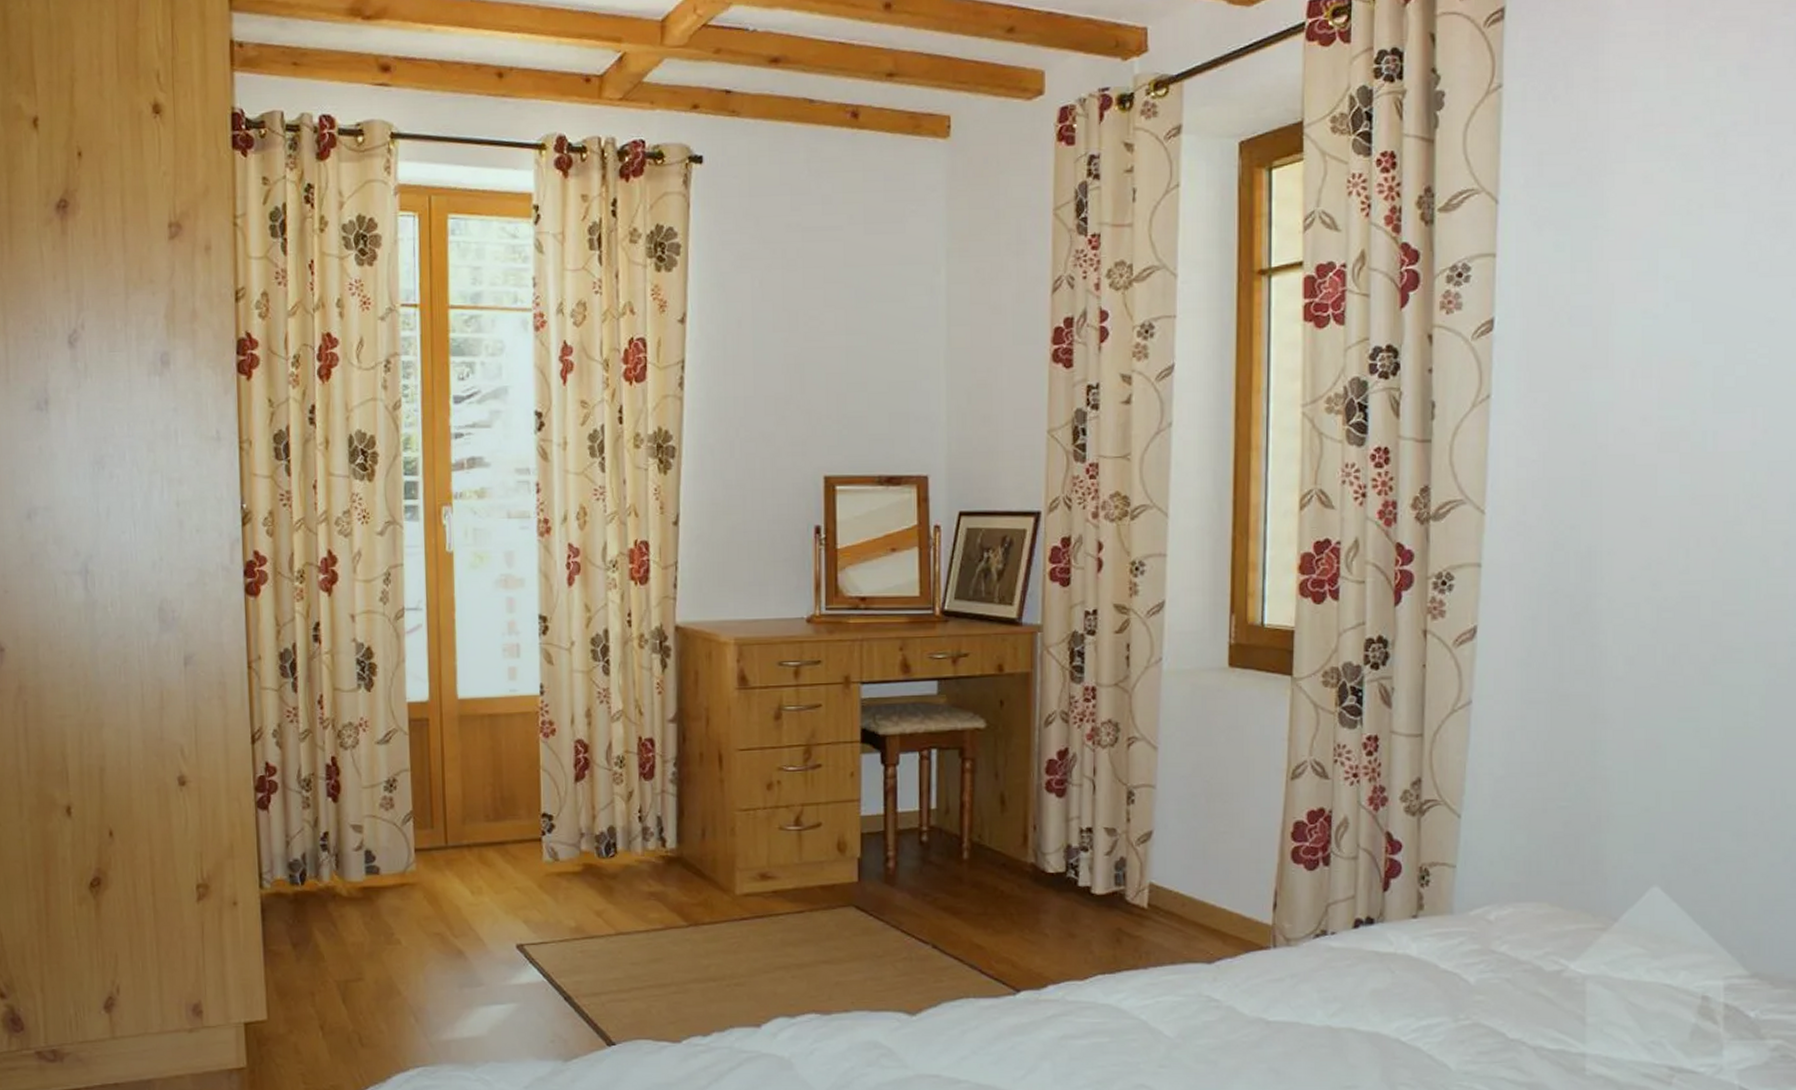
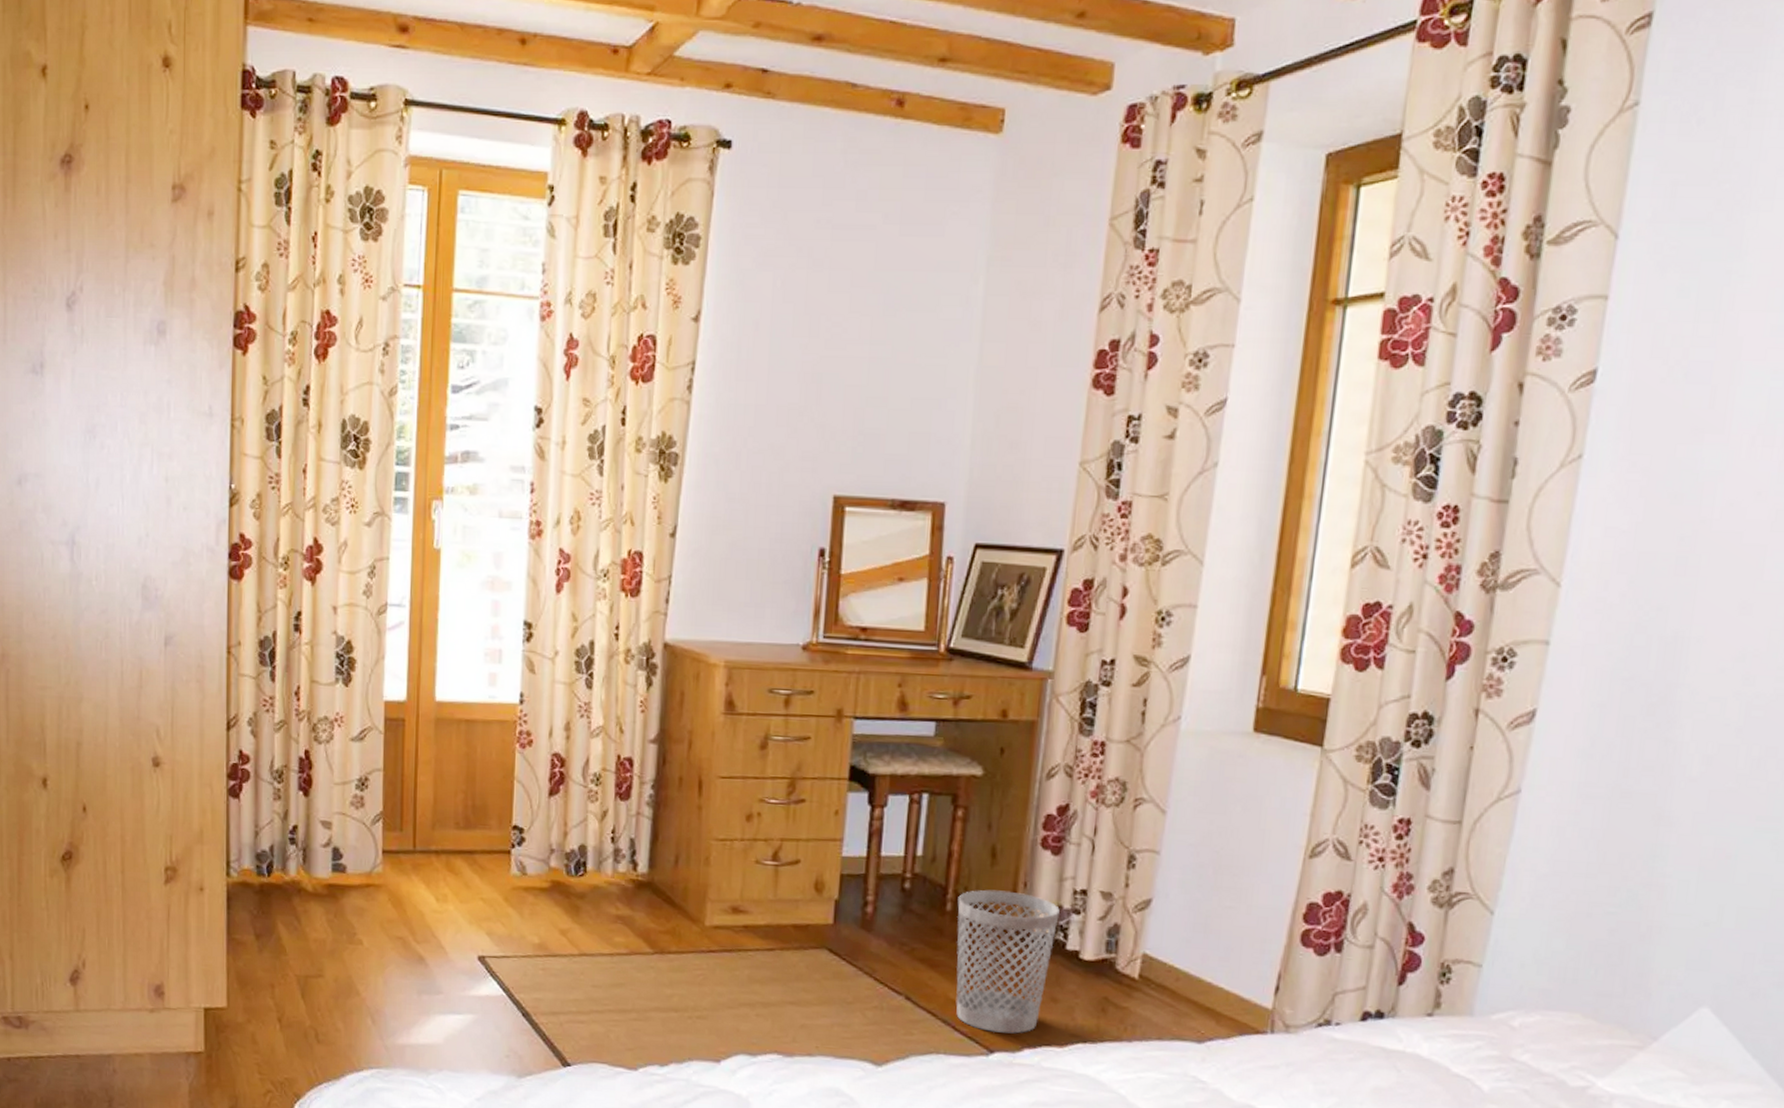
wastebasket: none [973,835,1069,972] -> present [956,889,1060,1034]

